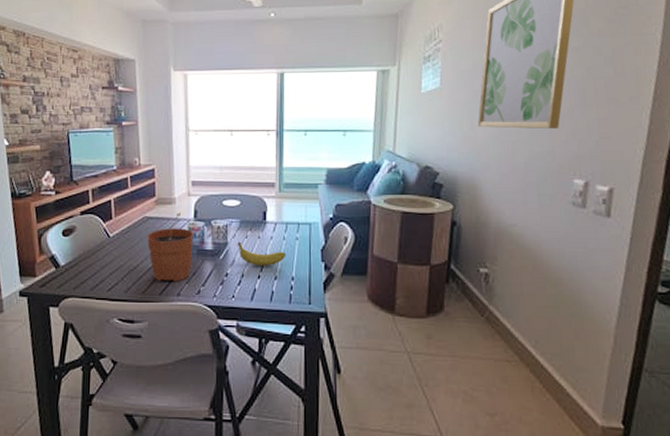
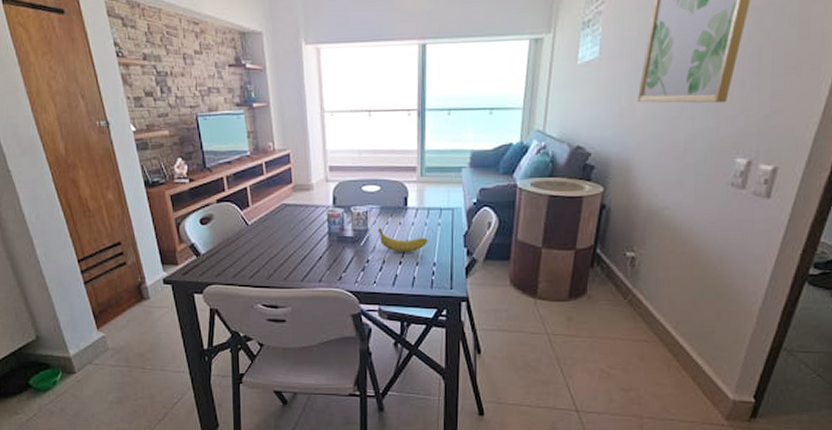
plant pot: present [147,212,193,282] -> none [286,199,333,269]

